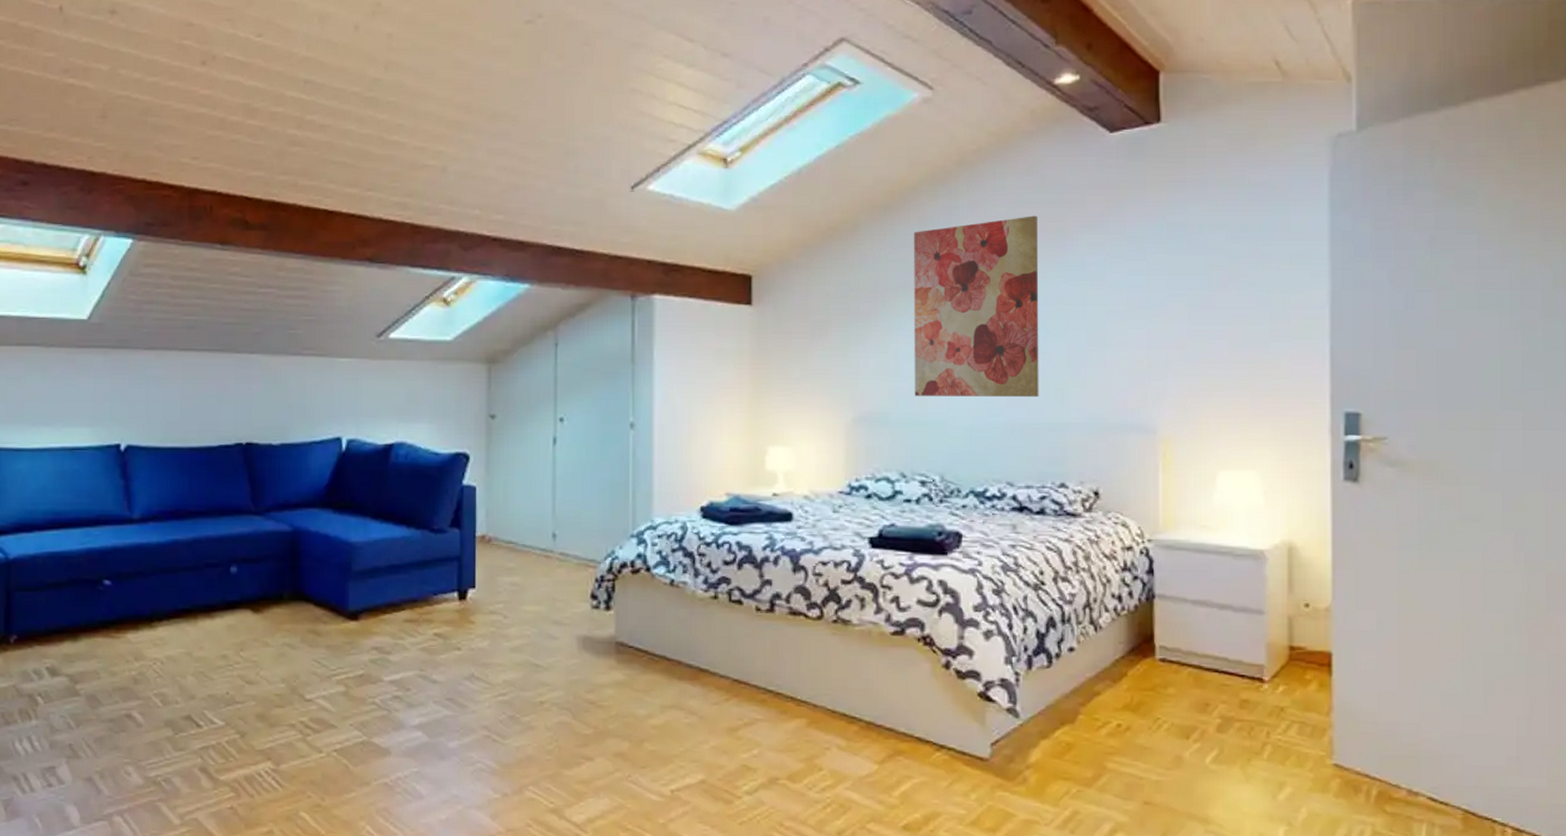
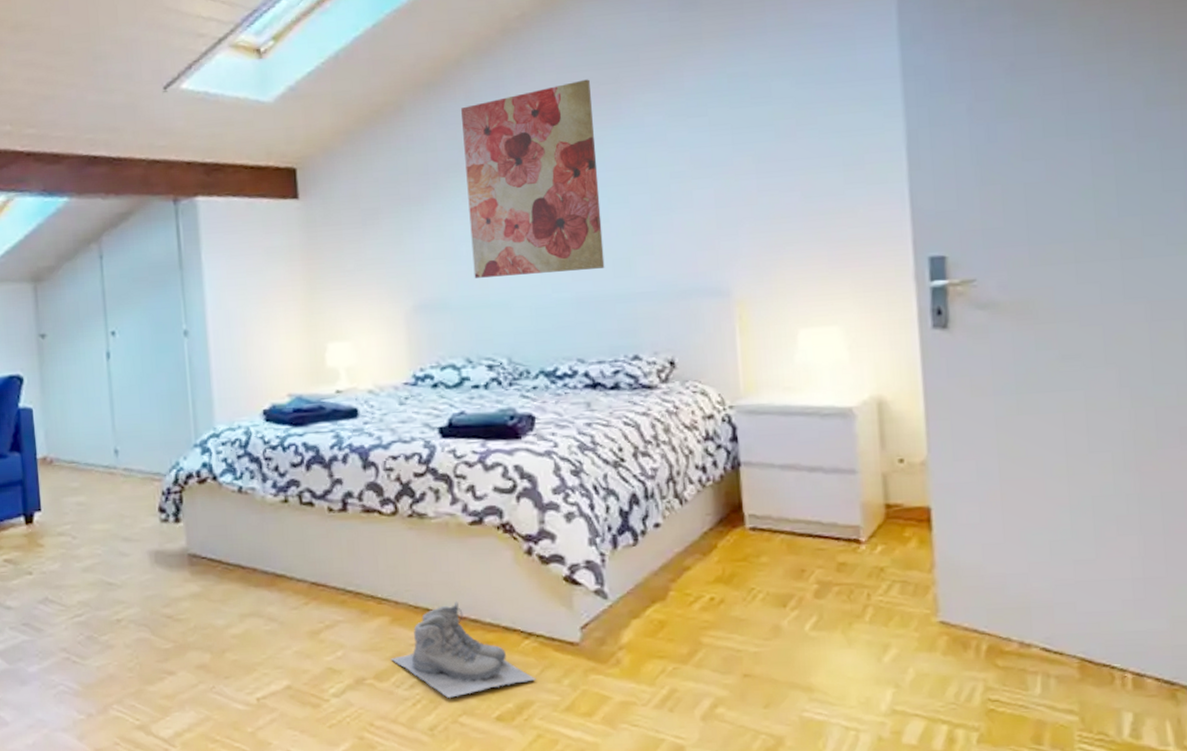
boots: none [805,708,944,804] -> present [391,601,536,698]

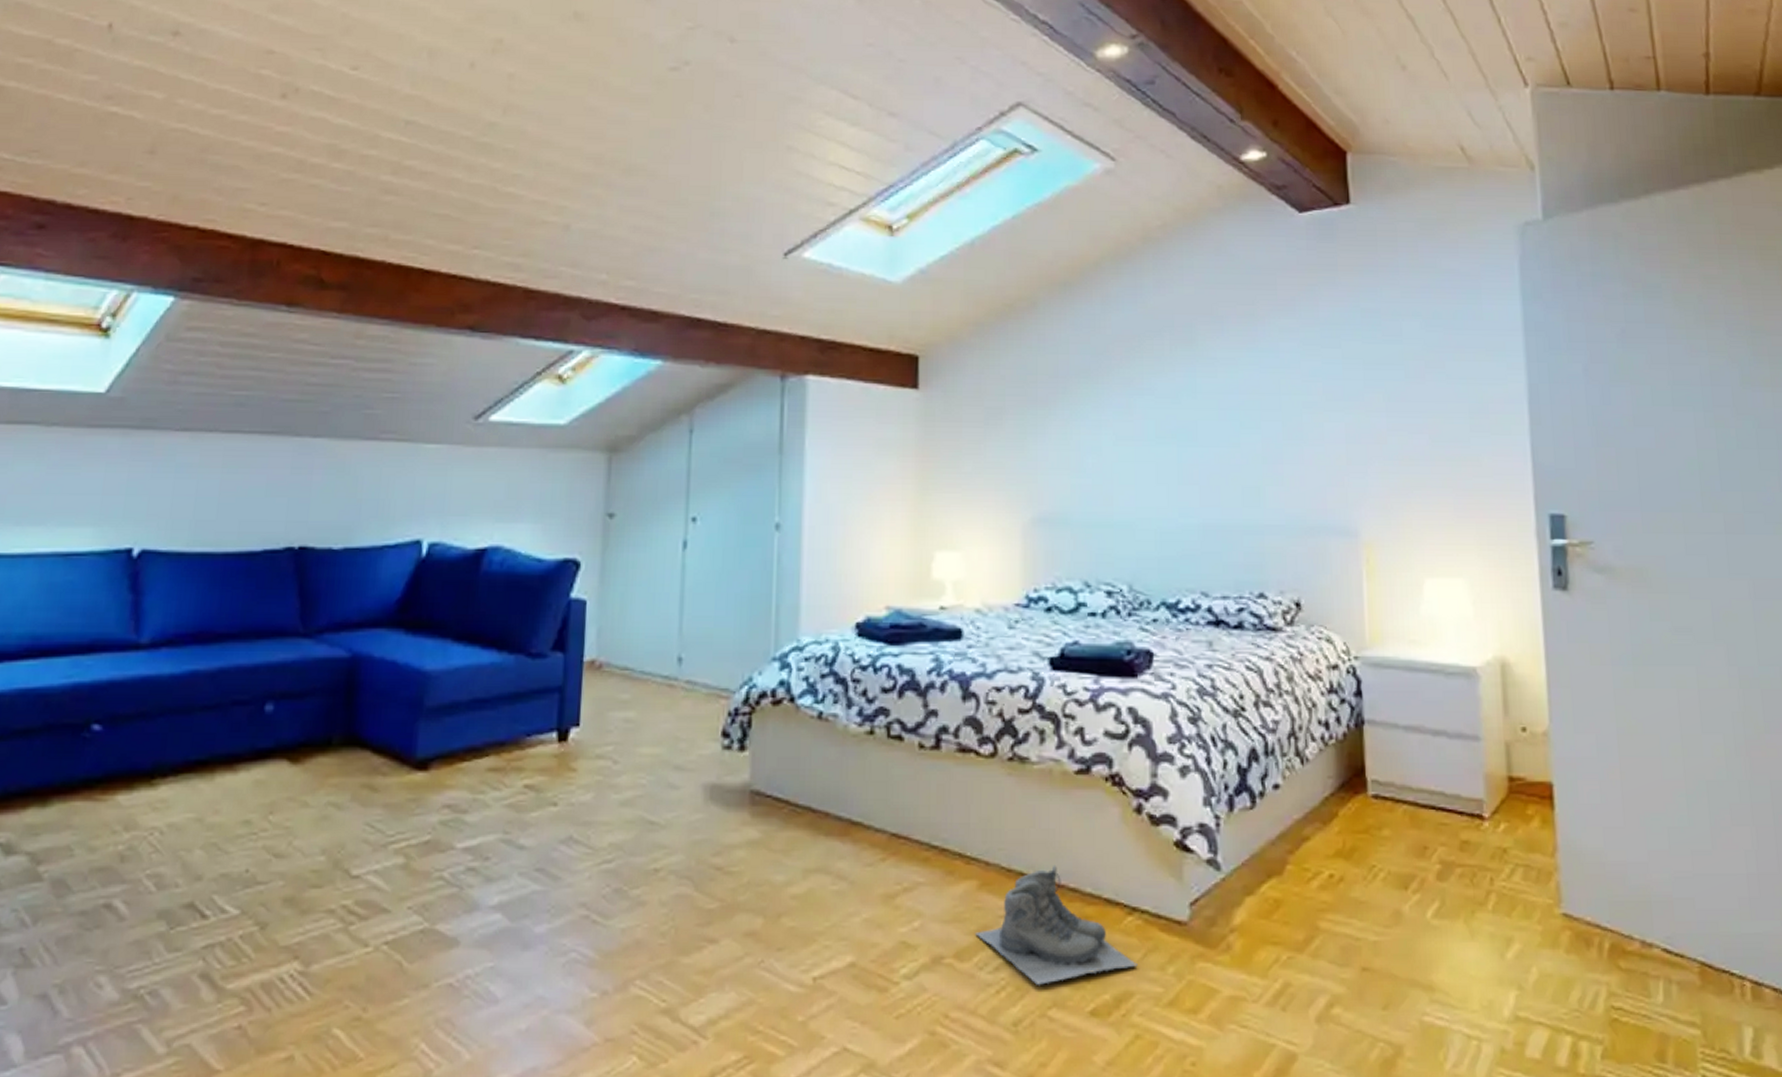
wall art: present [461,79,605,278] -> none [1097,297,1234,495]

